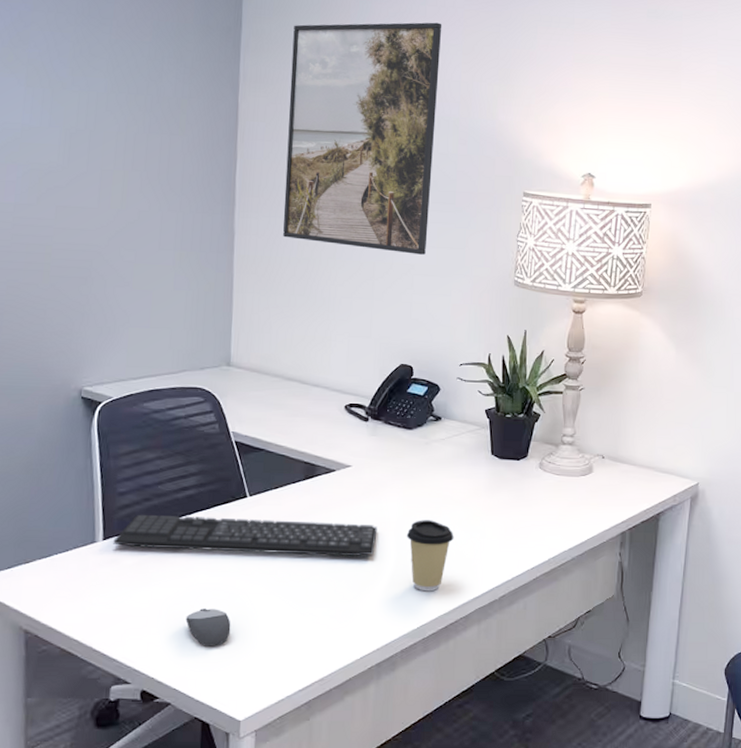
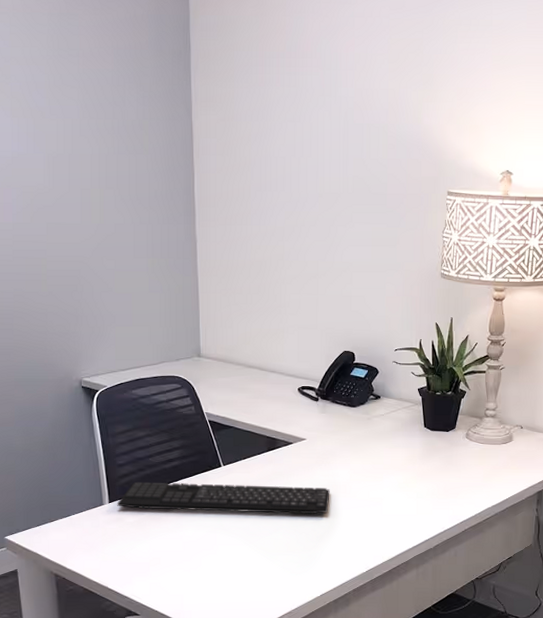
computer mouse: present [185,608,231,645] -> none [179,557,215,586]
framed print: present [283,22,442,255] -> none [236,33,370,253]
coffee cup: present [406,520,454,592] -> none [354,483,394,542]

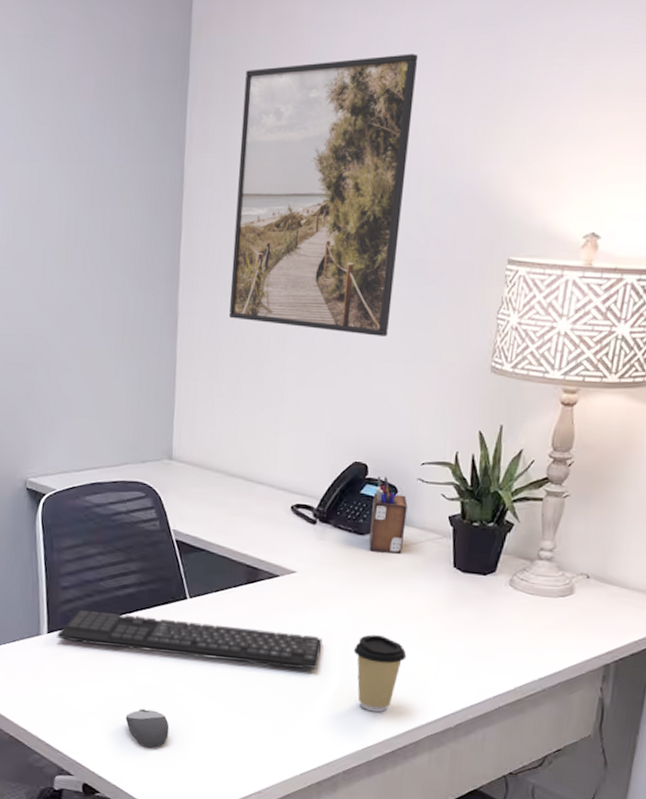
computer mouse: none [179,557,215,586] -> present [125,709,170,747]
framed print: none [236,33,370,253] -> present [229,54,419,336]
coffee cup: none [354,483,394,542] -> present [353,634,407,712]
desk organizer: none [359,361,387,420] -> present [368,476,408,554]

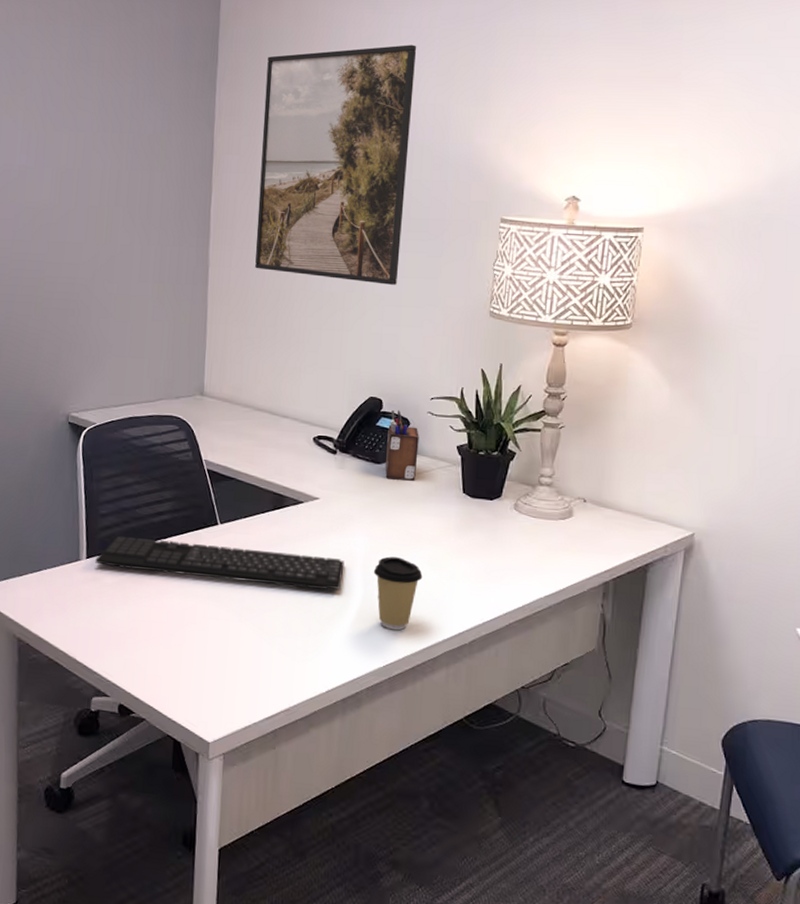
computer mouse: present [125,709,170,747] -> none [160,630,202,667]

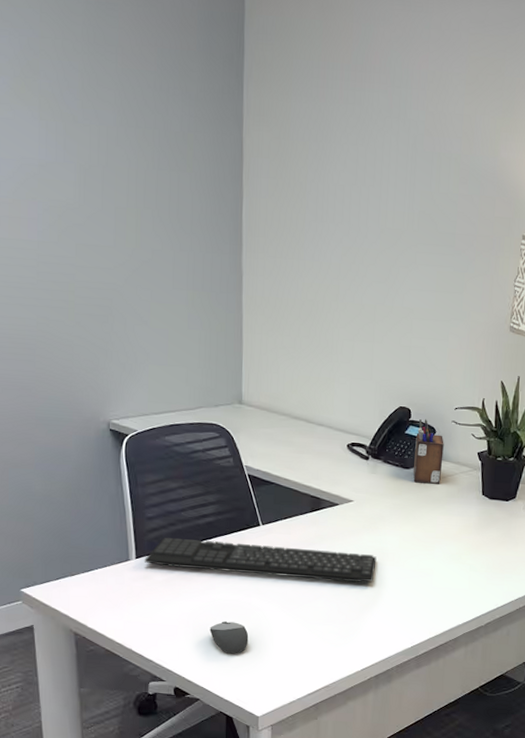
computer mouse: none [160,630,202,667] -> present [210,621,249,653]
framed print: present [255,44,417,285] -> none [288,48,446,299]
coffee cup: present [373,556,423,631] -> none [402,552,446,616]

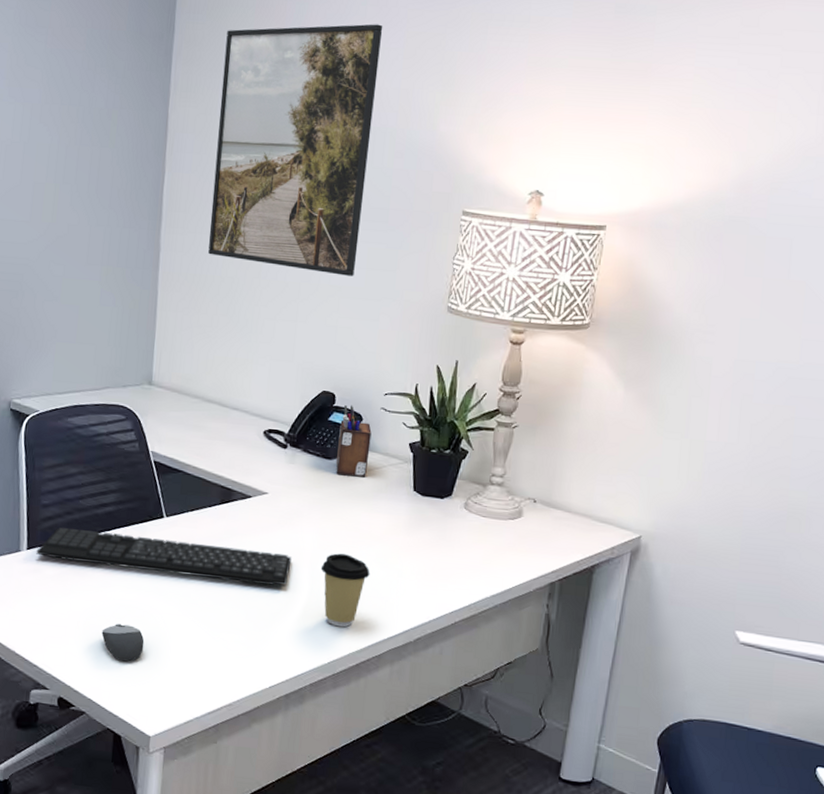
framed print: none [288,48,446,299] -> present [208,24,383,276]
coffee cup: none [402,552,446,616] -> present [320,553,370,627]

